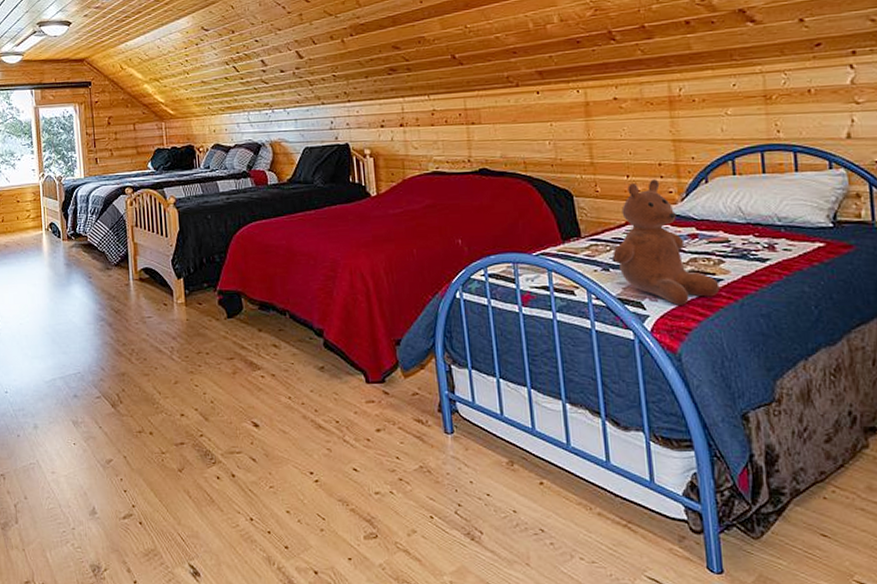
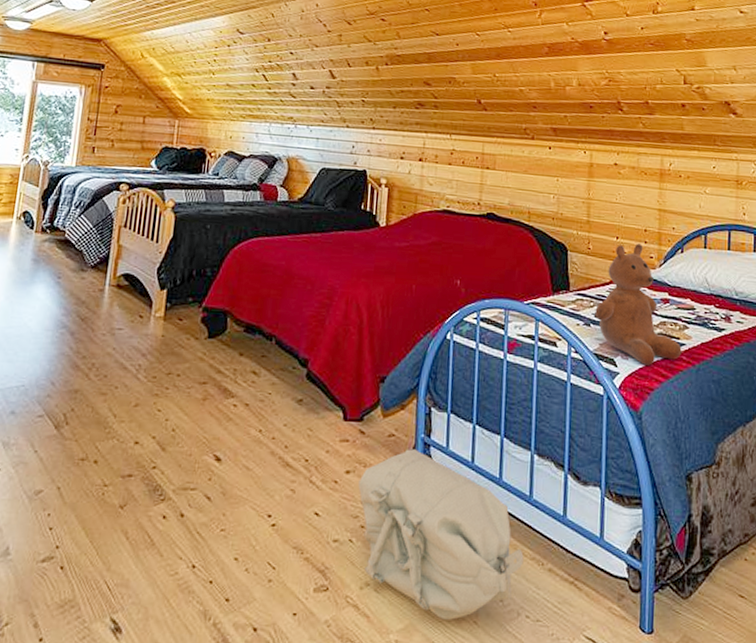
duffel bag: none [390,406,570,563] -> present [358,449,524,620]

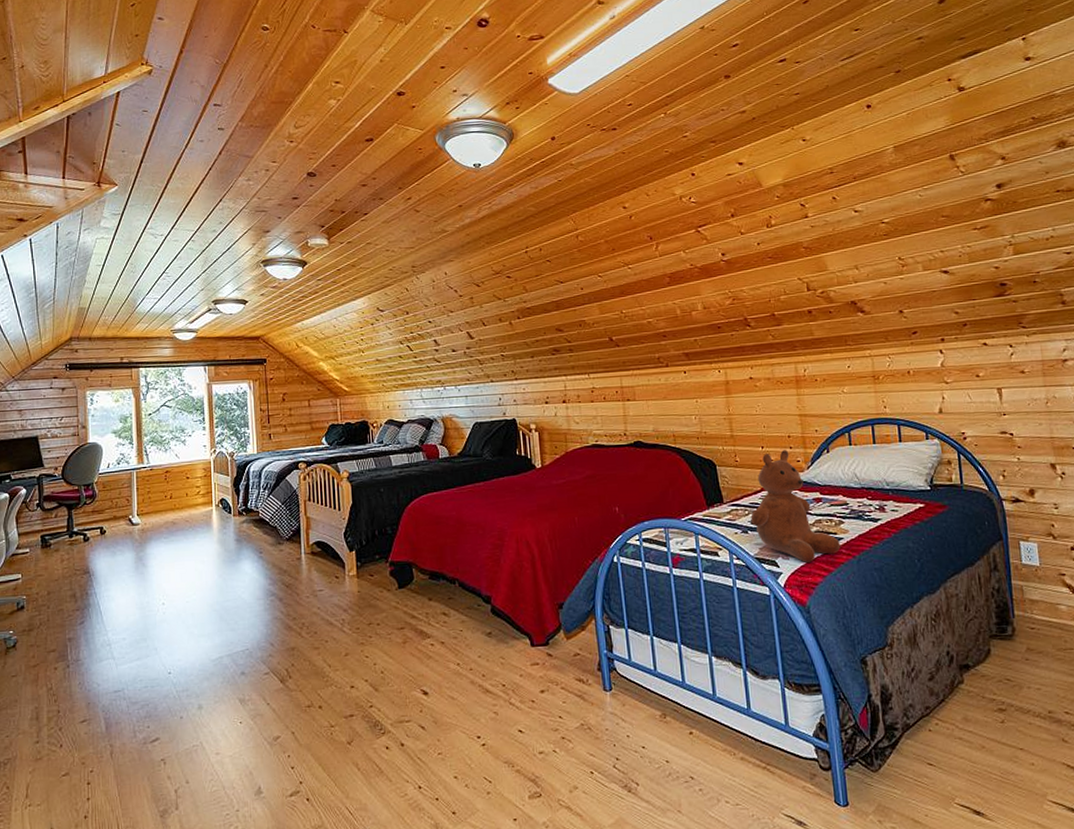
duffel bag: present [358,449,524,620] -> none [553,664,716,812]

